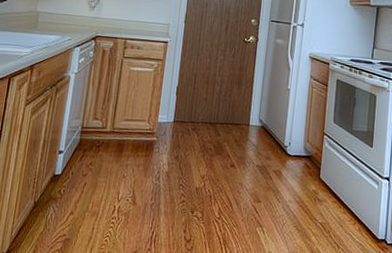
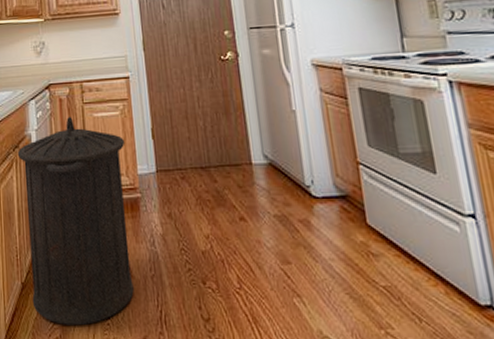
trash can: none [41,66,153,241] -> present [17,116,134,326]

